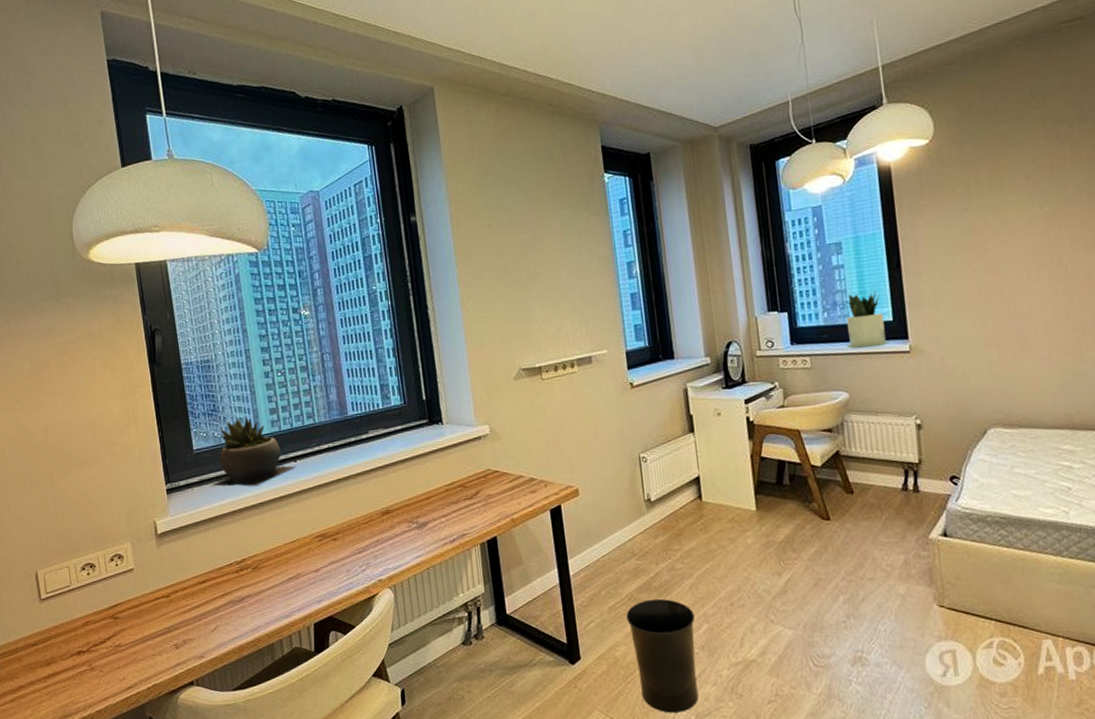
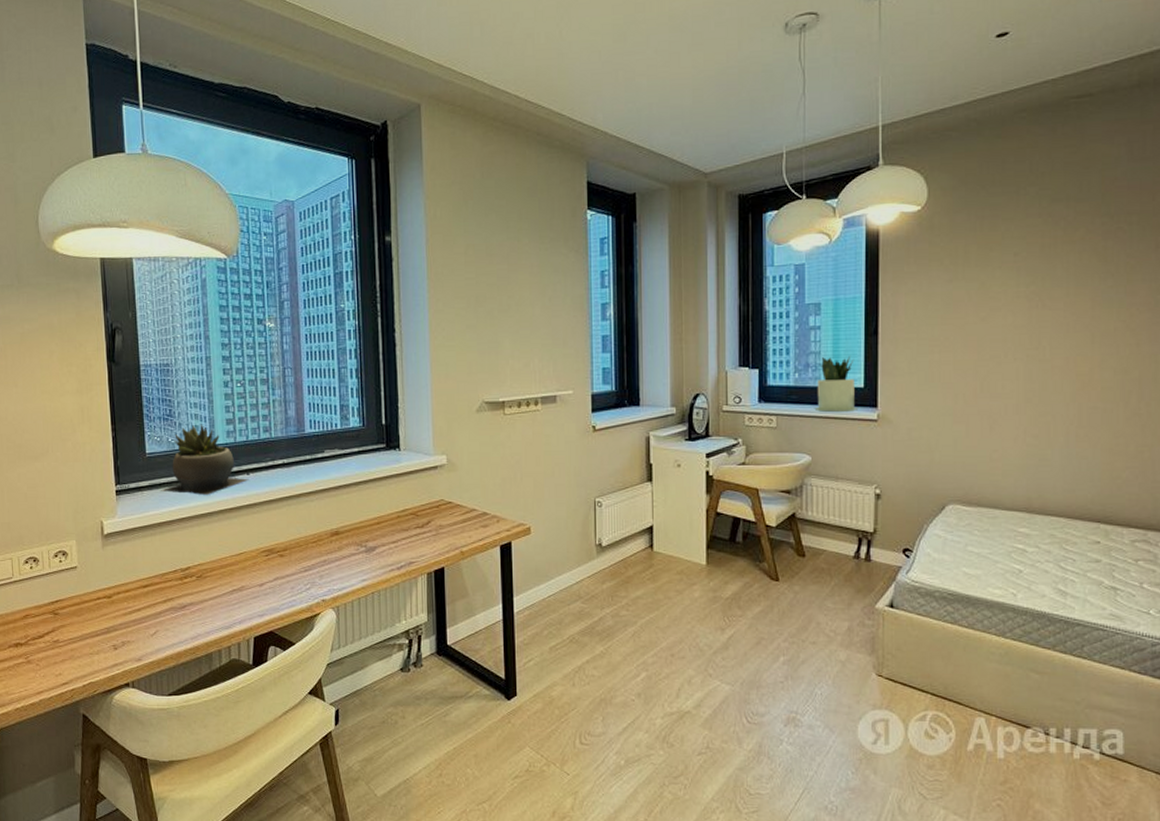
waste bin: present [626,598,699,713] -> none [566,643,634,756]

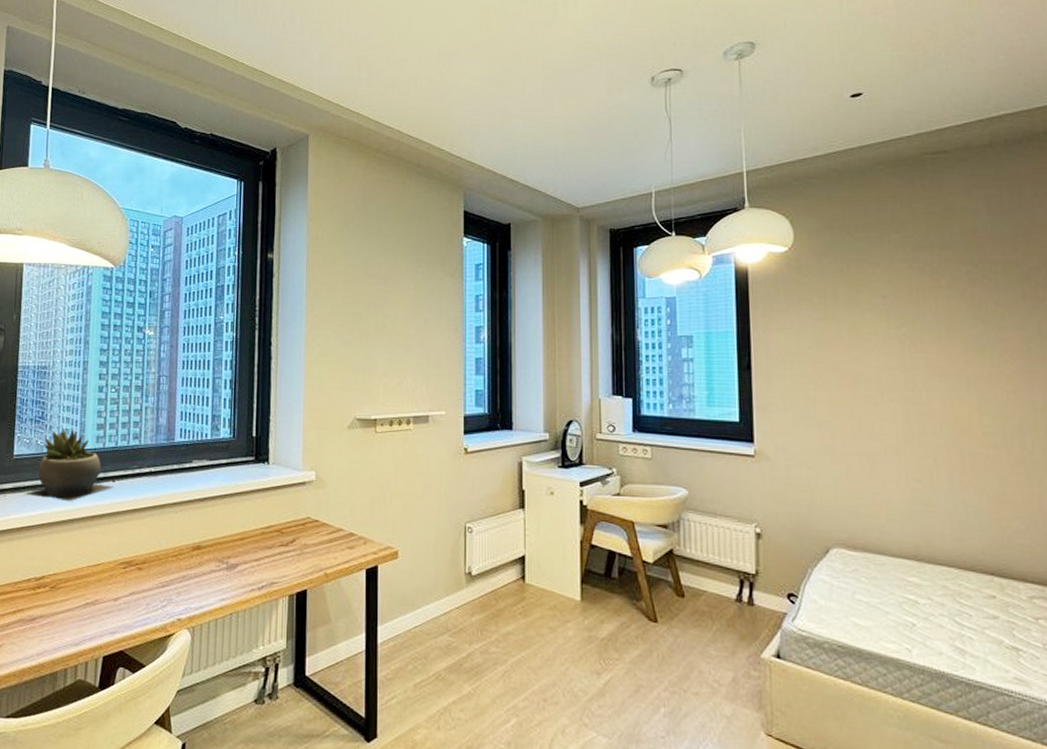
planter: present [814,355,858,413] -> none [689,389,734,447]

